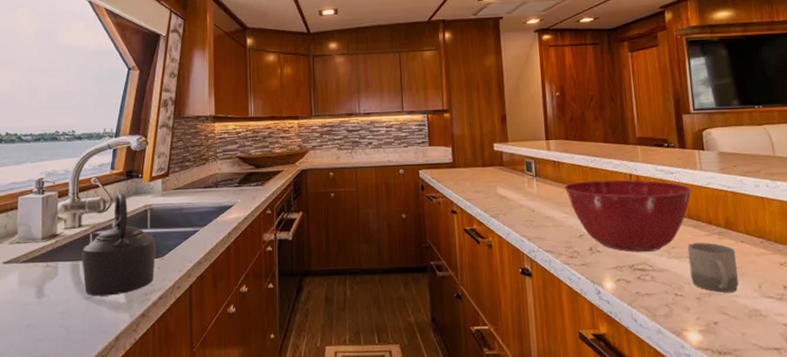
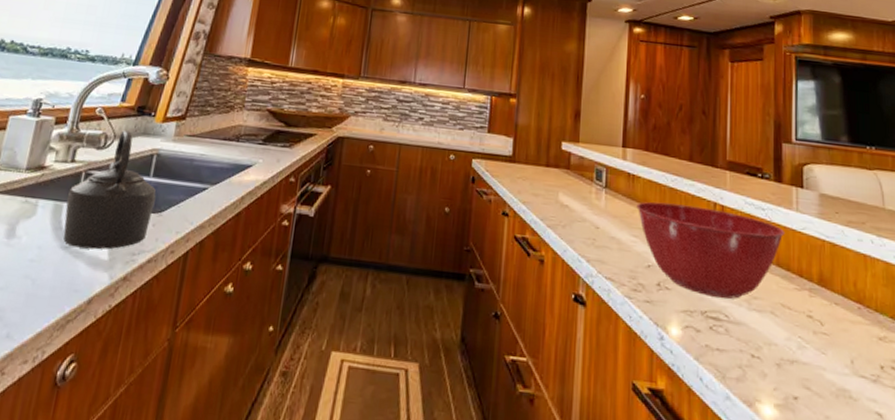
cup: present [687,242,739,293] -> none [772,296,828,364]

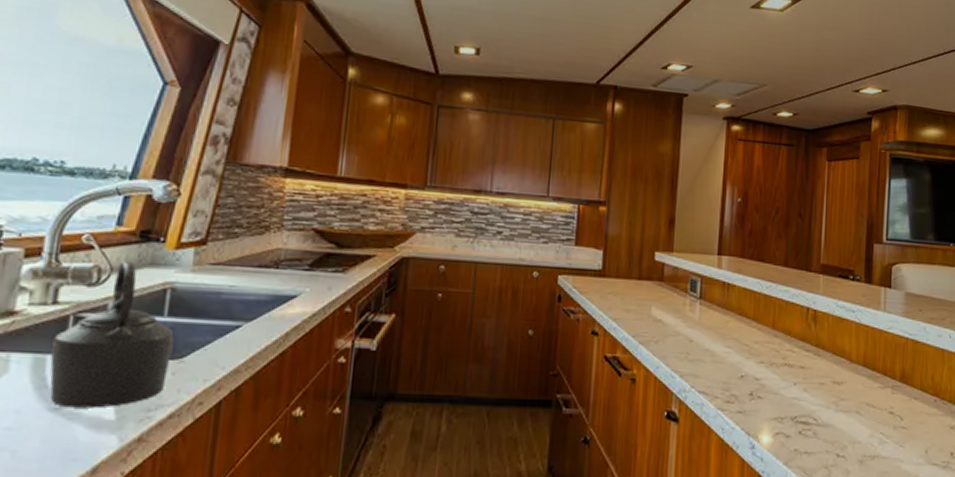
mixing bowl: present [636,202,785,299] -> none [731,310,873,402]

